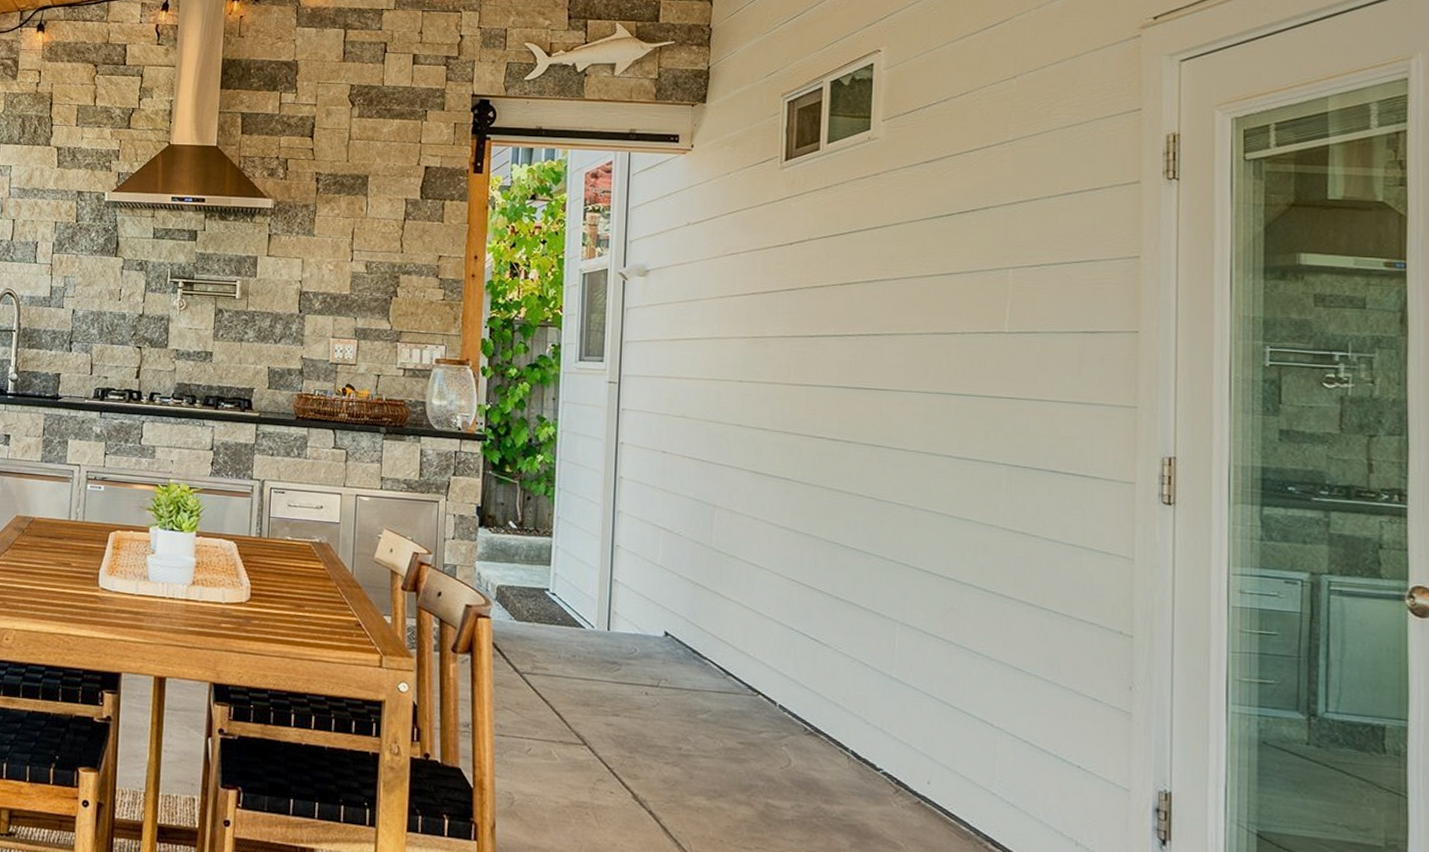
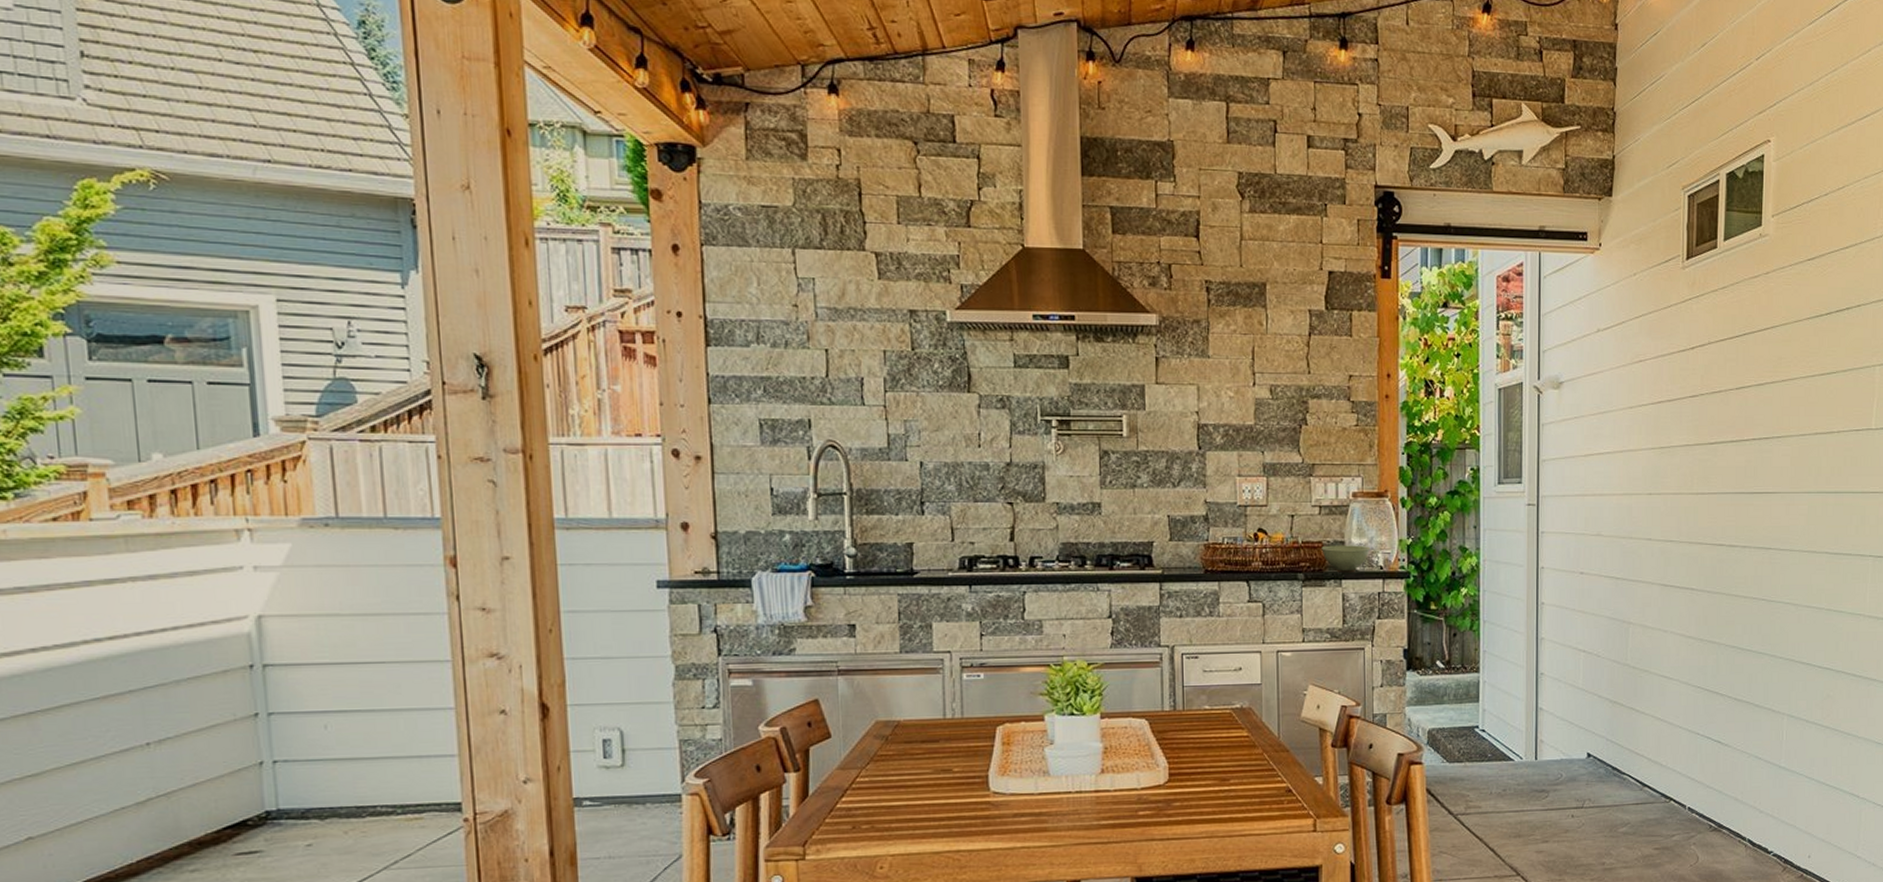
bowl: none [403,404,449,431] -> present [1321,545,1370,573]

